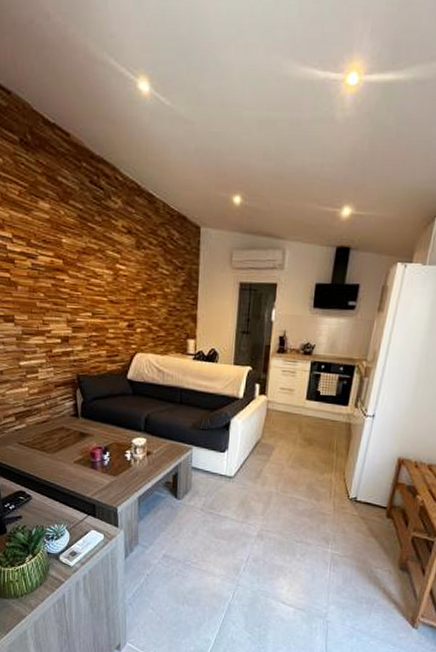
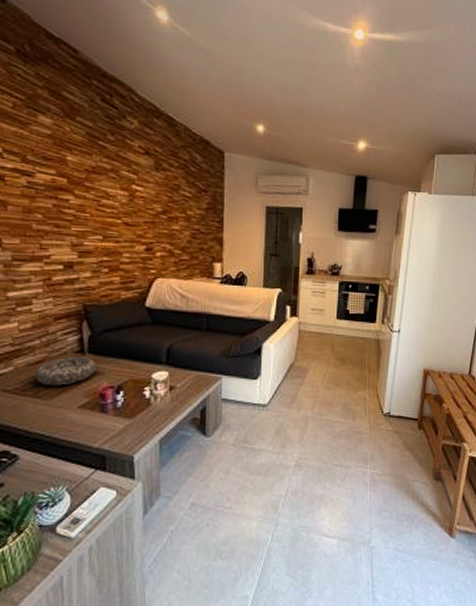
decorative bowl: none [42,419,87,443] -> present [36,357,96,386]

